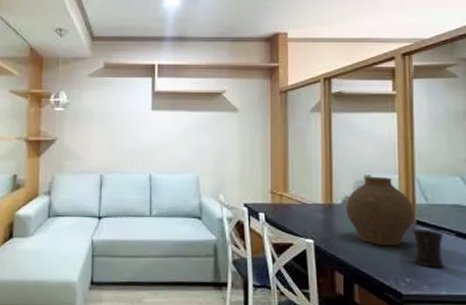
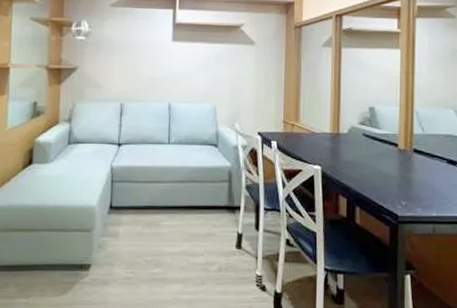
vase: present [346,177,414,245] -> none [351,109,412,172]
mug: present [412,228,444,268] -> none [409,156,436,192]

